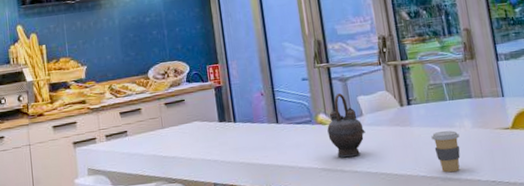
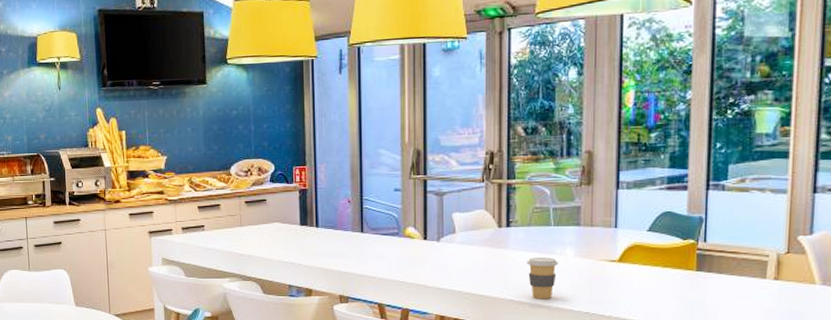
teapot: present [327,92,366,158] -> none [415,207,455,274]

